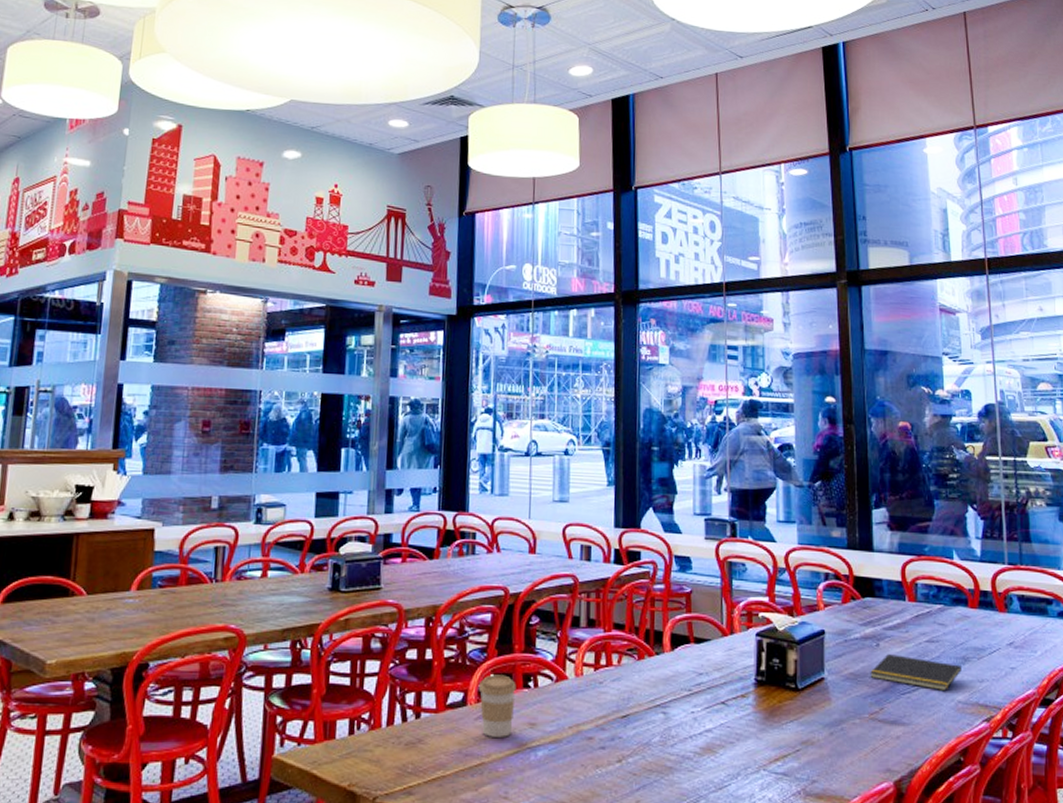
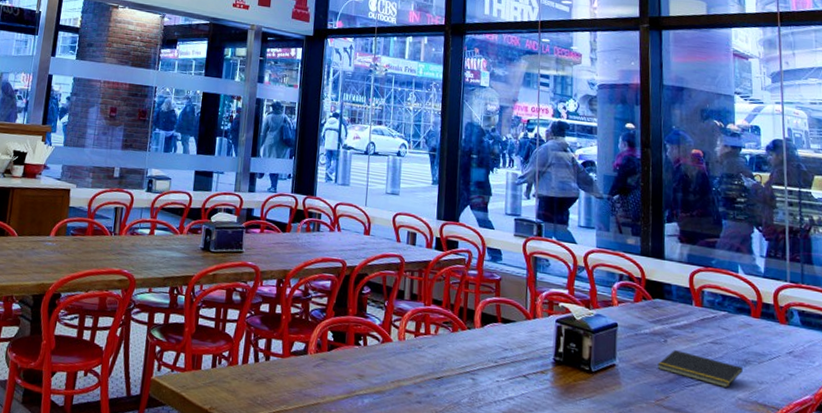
coffee cup: present [479,674,516,737] -> none [318,331,349,384]

